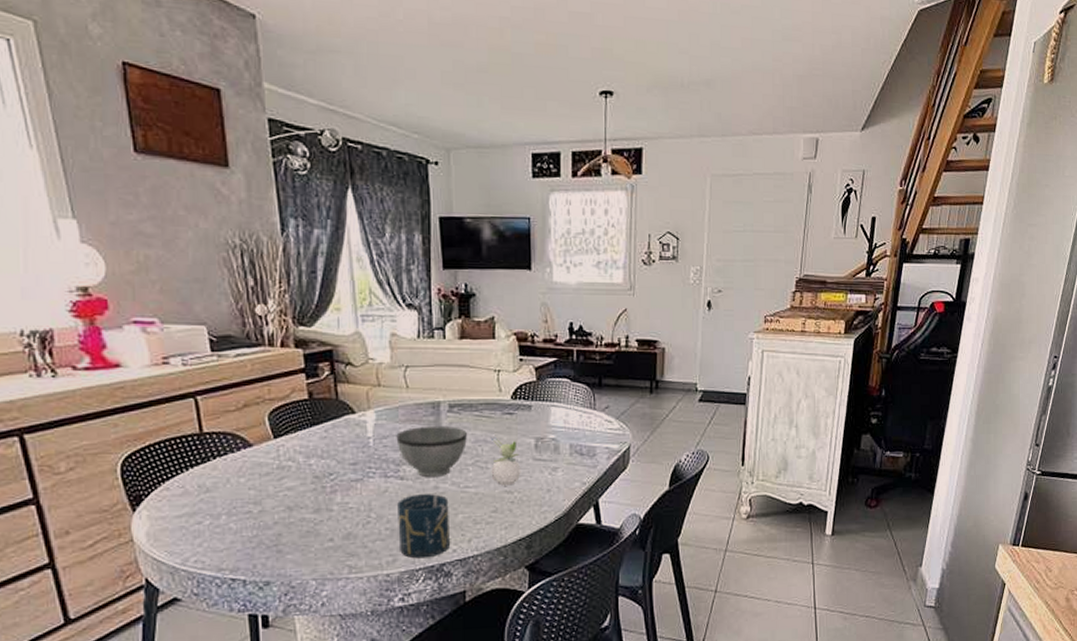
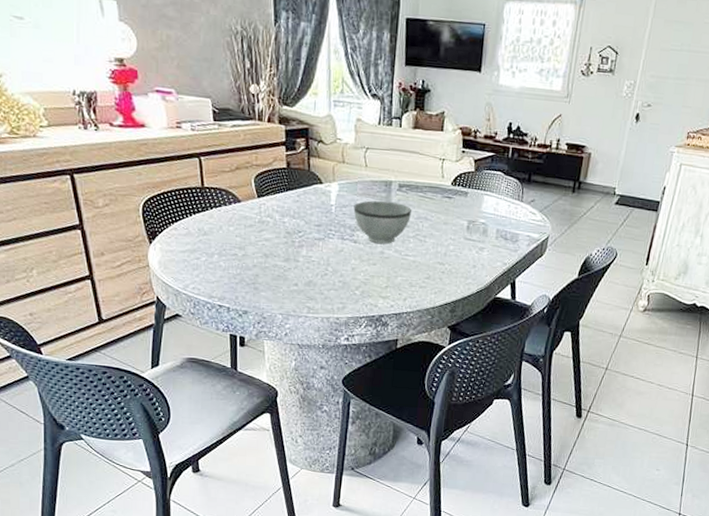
cup: present [397,494,450,559] -> none [348,256,391,309]
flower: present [491,437,521,486] -> none [428,216,453,259]

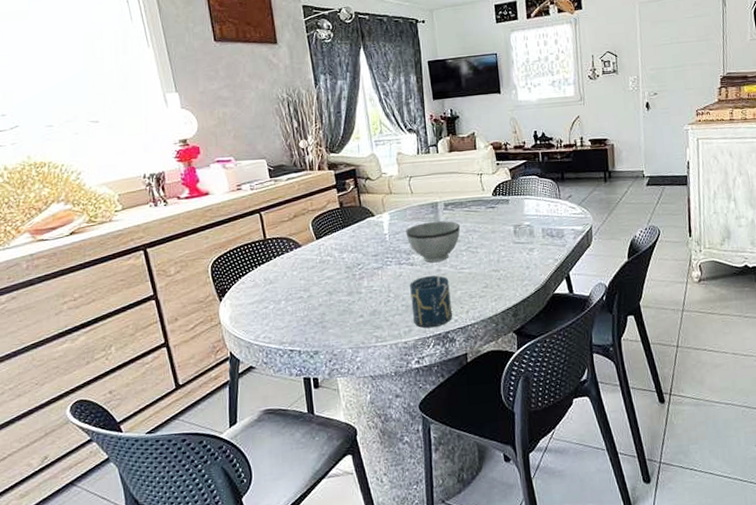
cup: none [348,256,391,309] -> present [410,275,452,328]

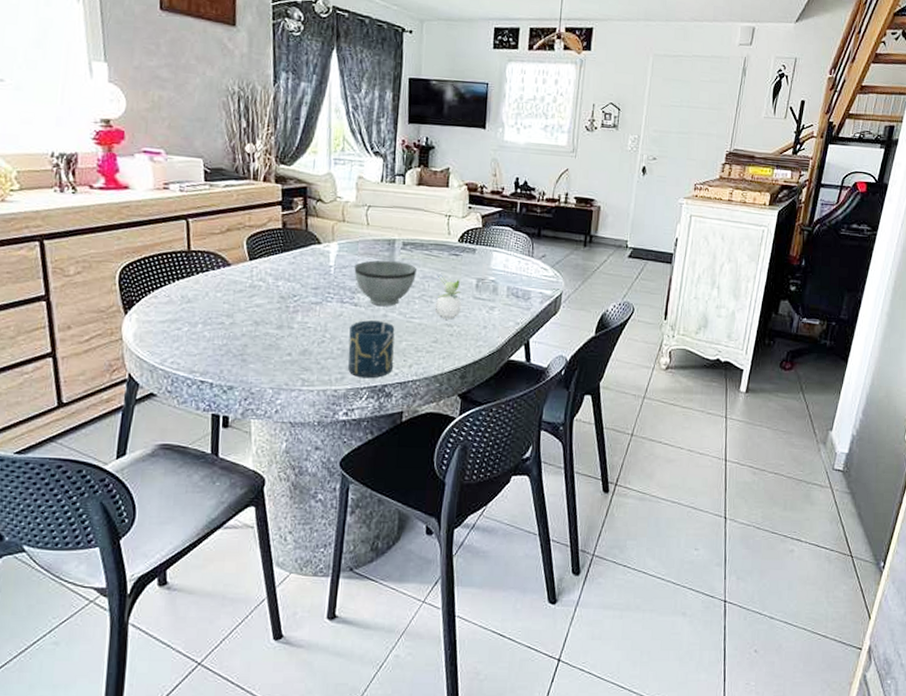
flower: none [479,227,505,266] -> present [434,275,462,320]

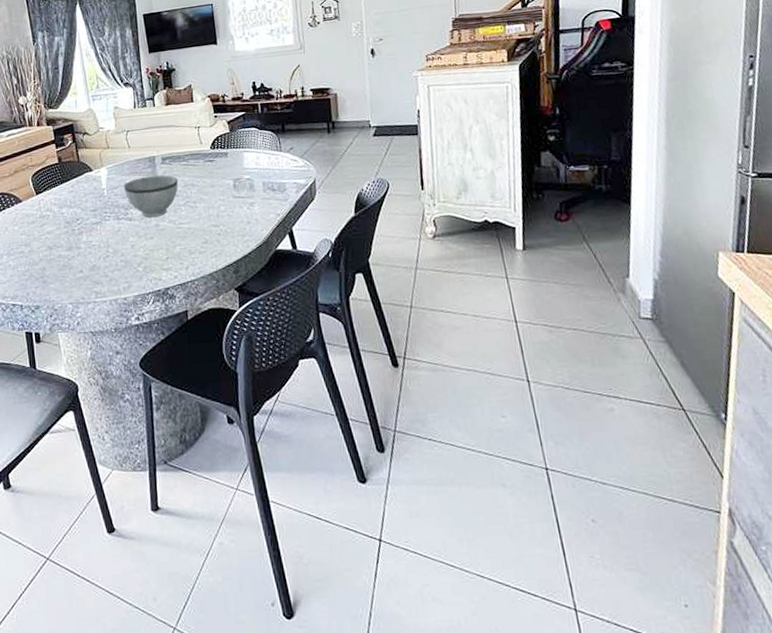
cup: present [348,320,395,379] -> none [128,230,172,284]
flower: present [434,275,462,320] -> none [198,181,224,221]

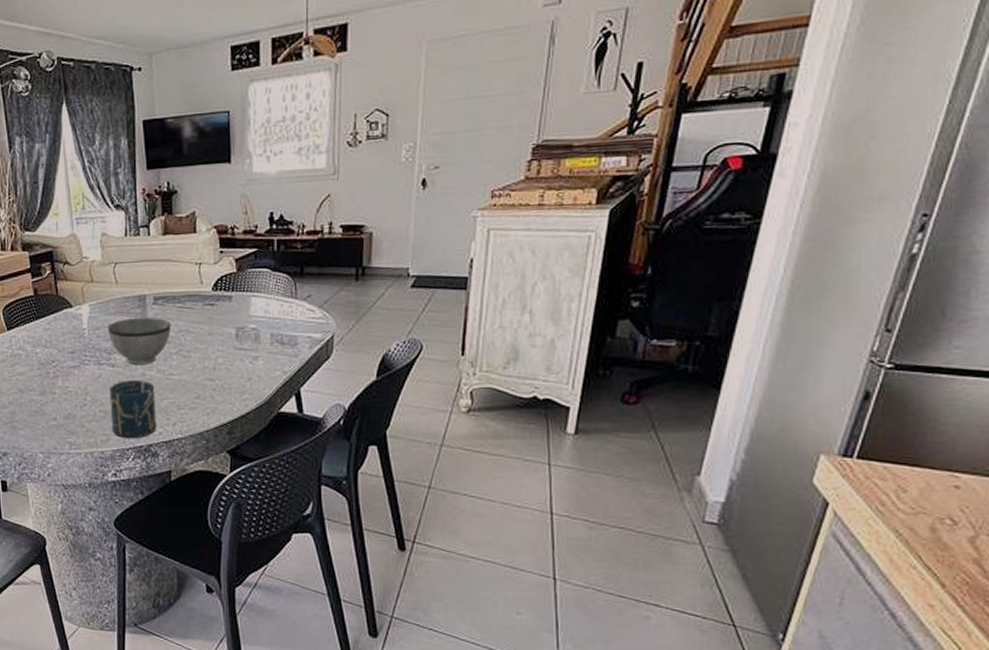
cup: none [128,230,172,284] -> present [109,380,156,439]

